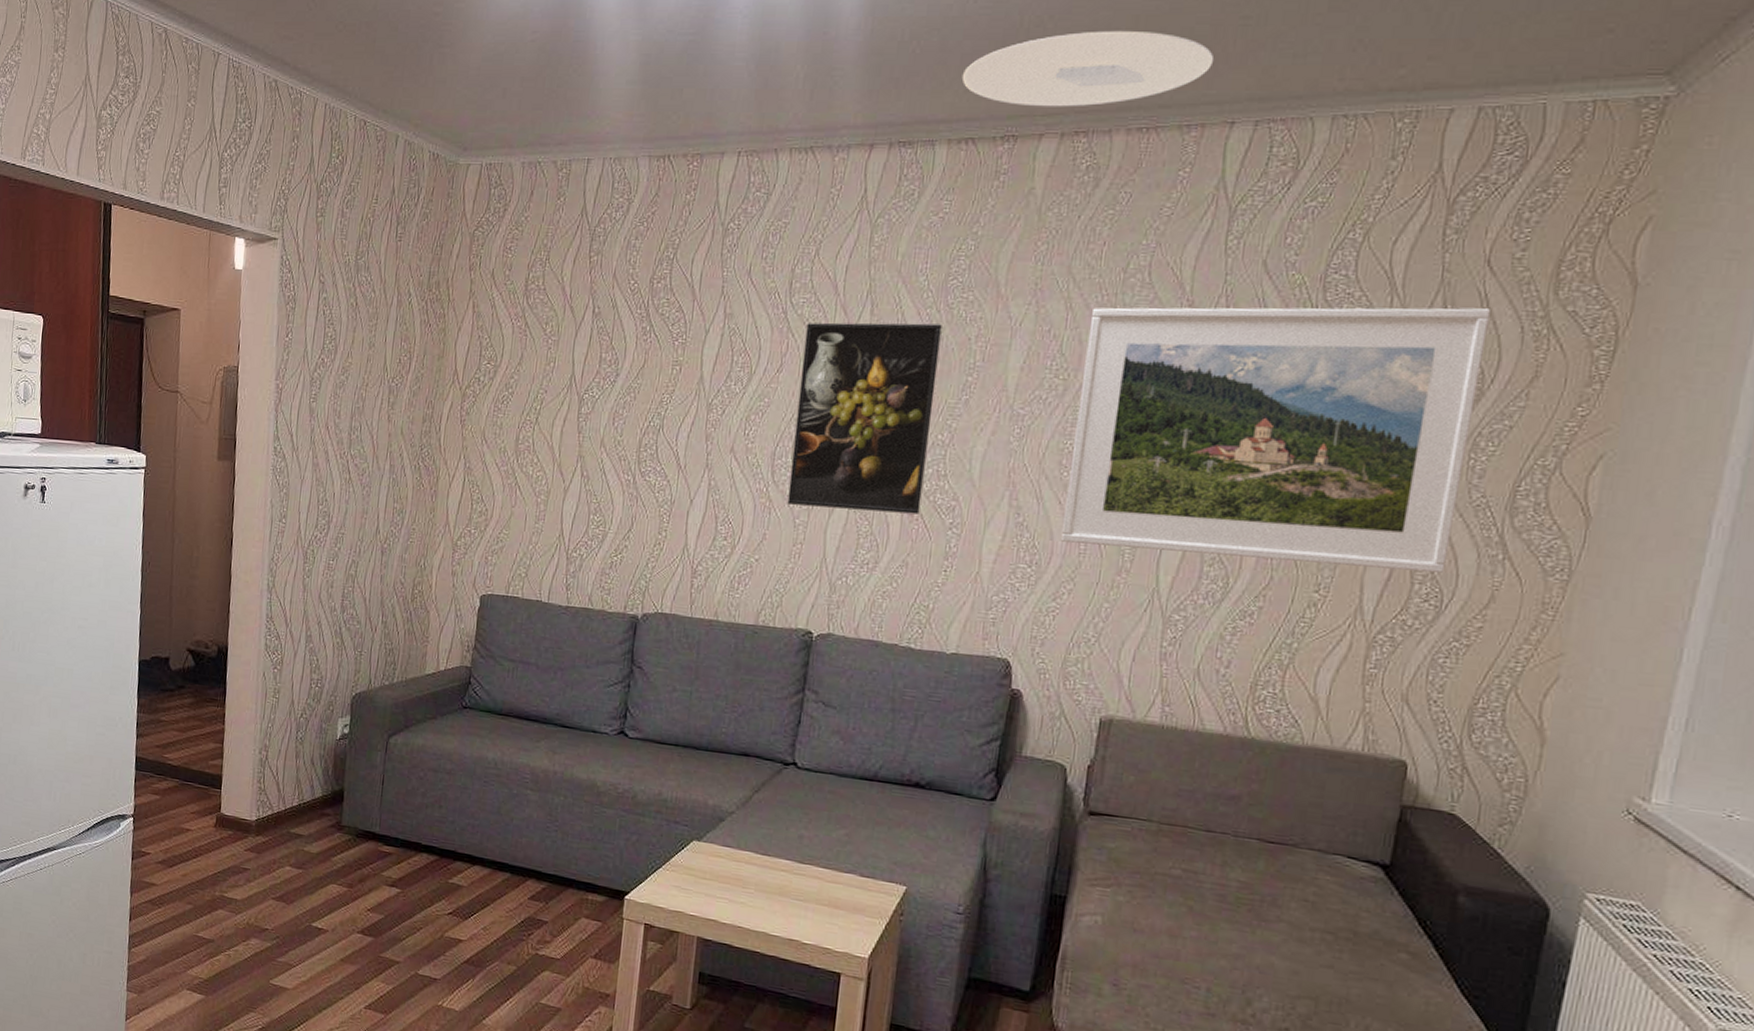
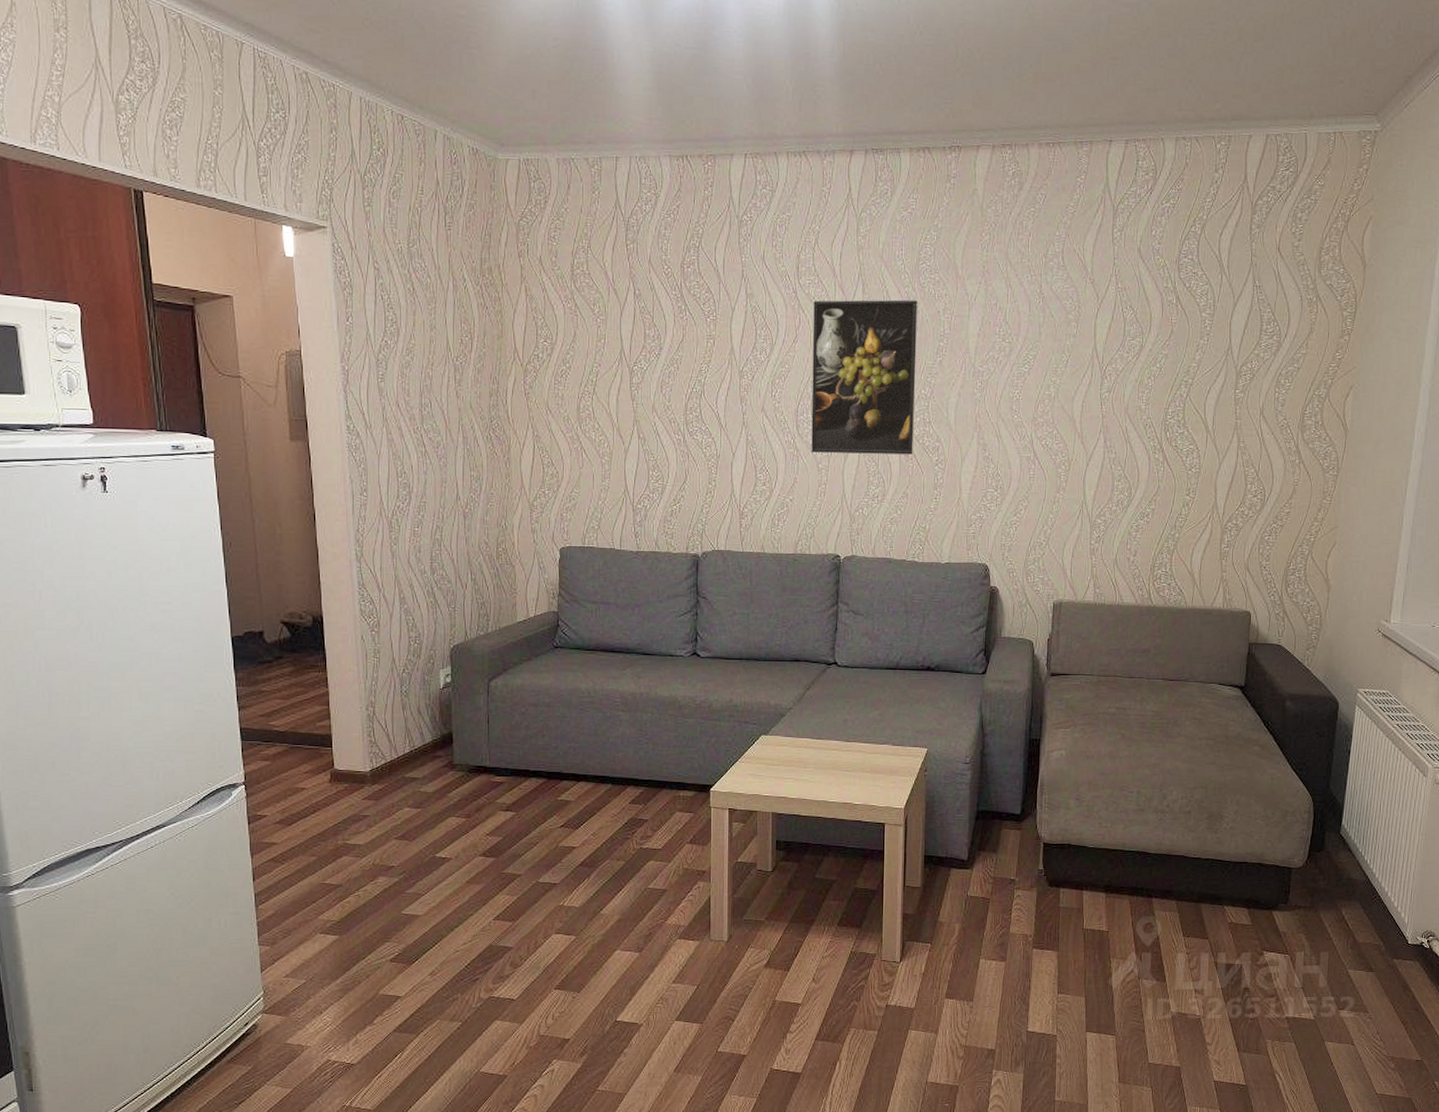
ceiling light: present [961,30,1215,107] -> none [916,63,1095,125]
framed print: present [1060,307,1492,573] -> none [1016,283,1283,475]

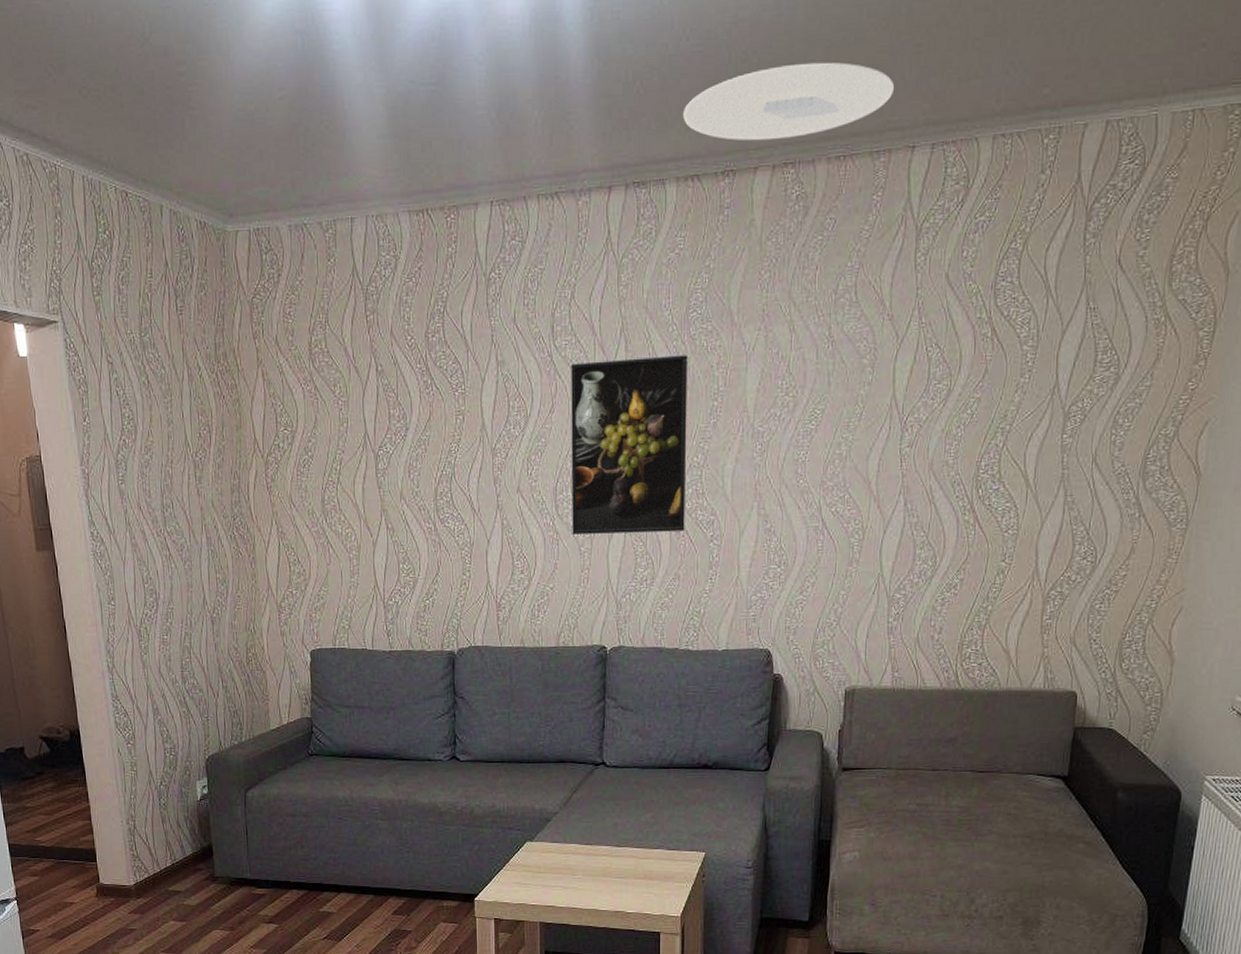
ceiling light: none [916,63,1095,125] -> present [682,62,895,141]

